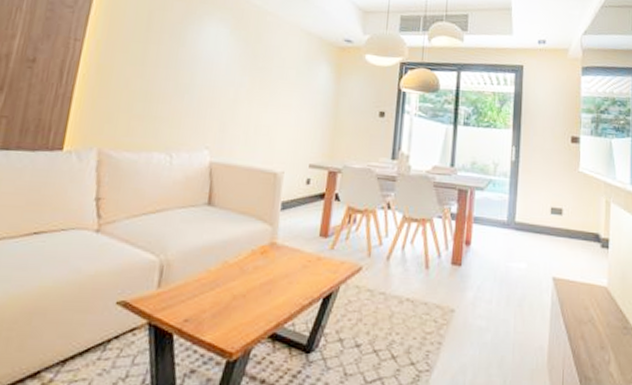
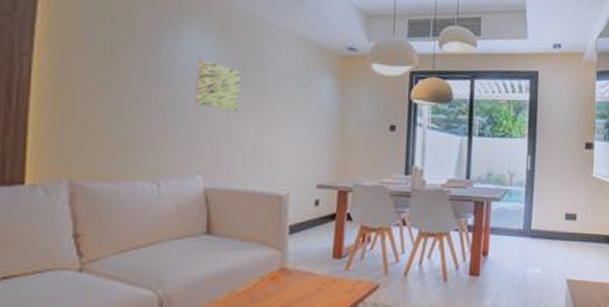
wall art: none [209,47,250,94] -> present [195,59,241,112]

